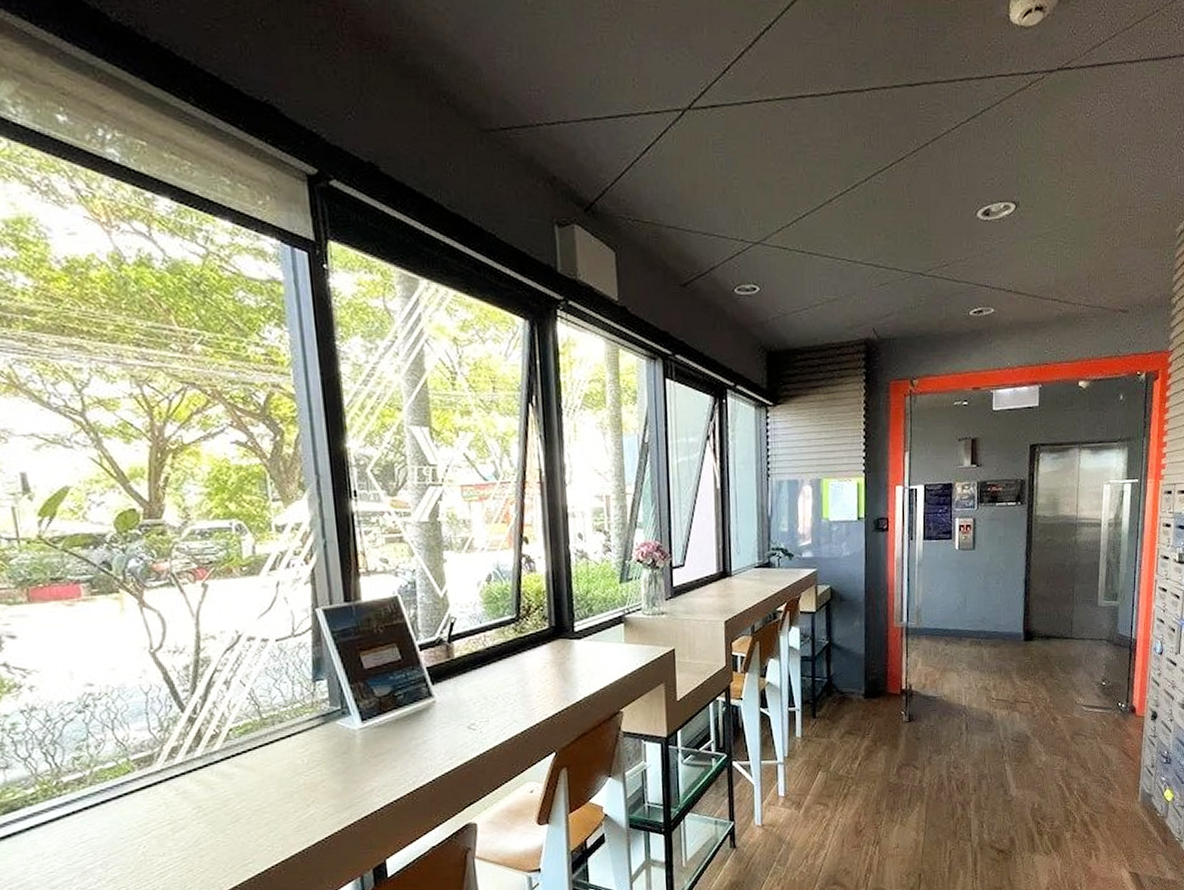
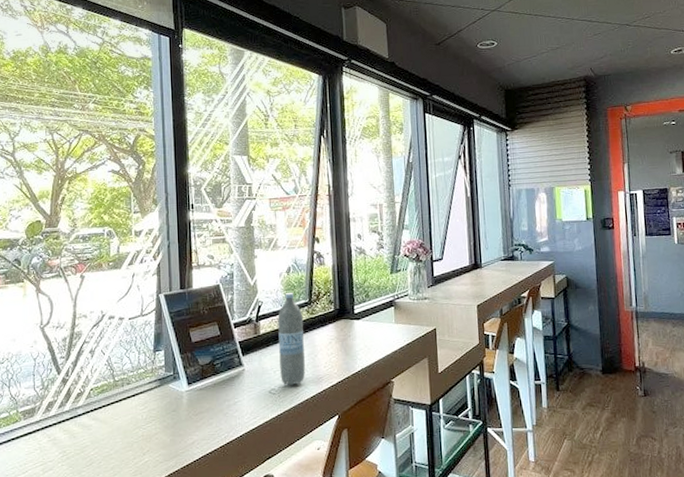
water bottle: none [476,606,514,720] -> present [278,293,305,386]

